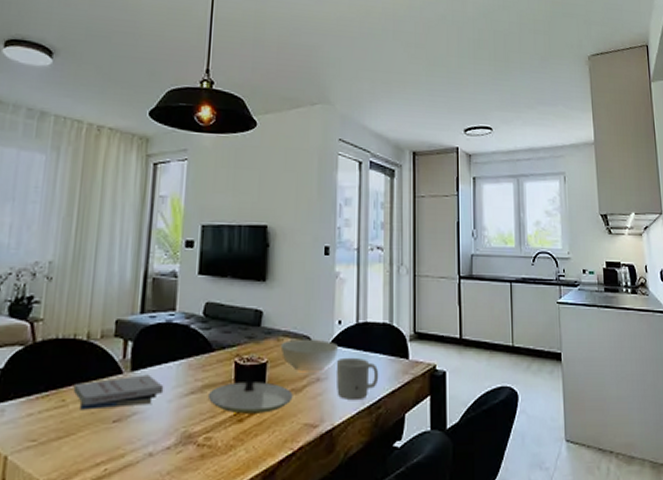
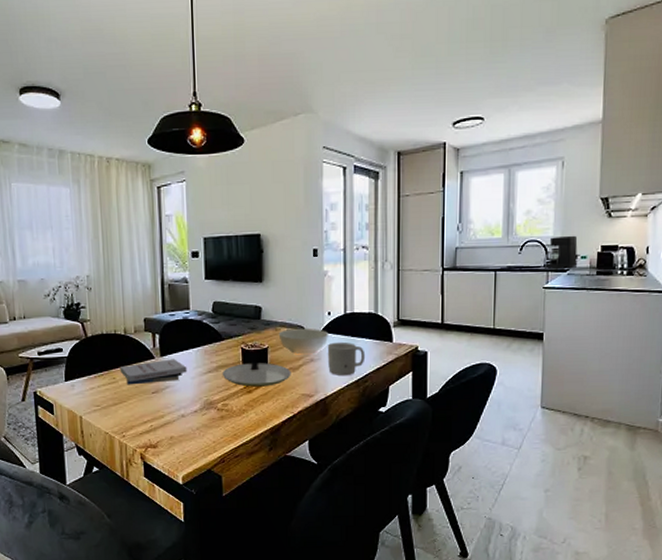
coffee maker: none [556,249,586,283] -> present [545,235,578,269]

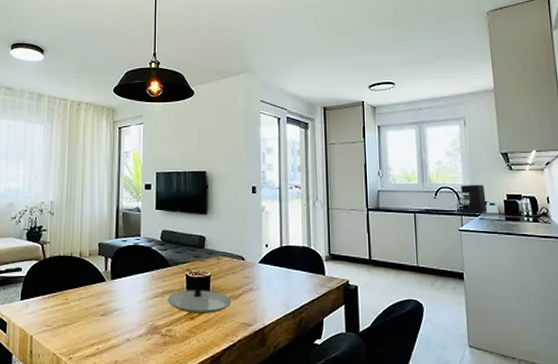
books: present [119,359,188,385] -> none [72,282,135,307]
bowl: present [278,328,329,355] -> none [220,258,267,284]
mug: present [327,341,366,375] -> none [265,273,301,306]

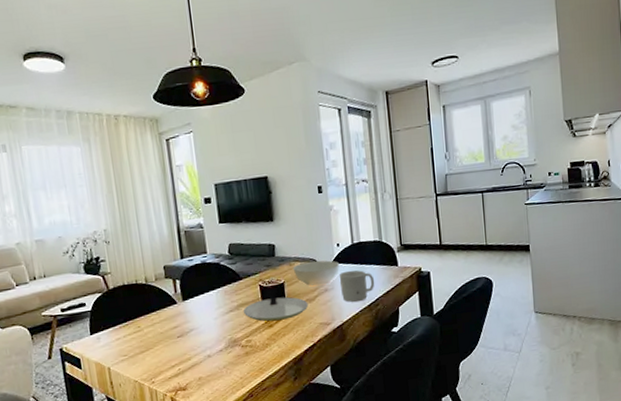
bowl: none [220,258,267,284] -> present [292,260,340,287]
mug: none [265,273,301,306] -> present [338,270,375,302]
coffee maker: present [458,184,487,213] -> none [524,155,551,187]

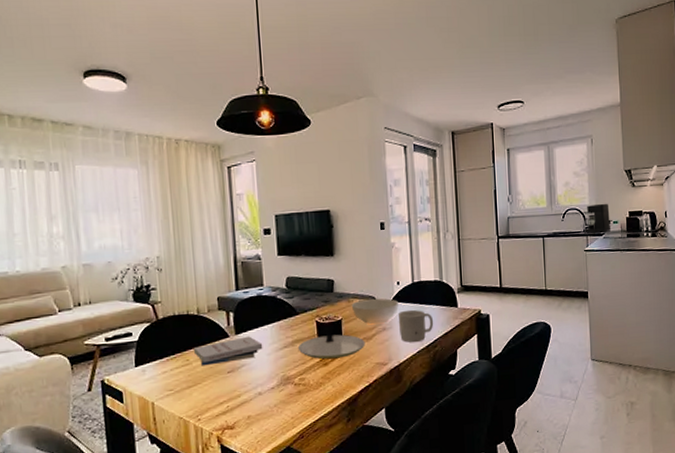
books: none [143,302,210,332] -> present [193,336,263,366]
coffee maker: none [524,155,551,187] -> present [584,203,610,233]

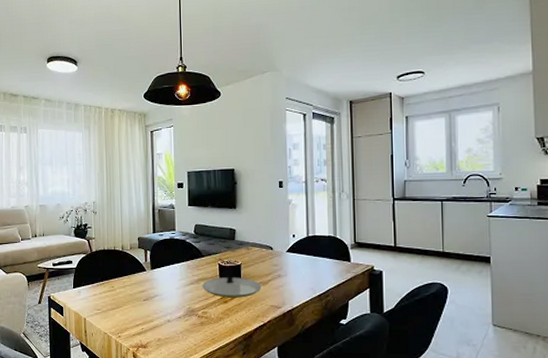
books: present [193,336,263,366] -> none [117,272,173,293]
bowl: present [351,298,399,325] -> none [250,248,294,271]
mug: present [397,309,434,342] -> none [292,260,327,290]
coffee maker: present [584,203,610,233] -> none [488,170,518,199]

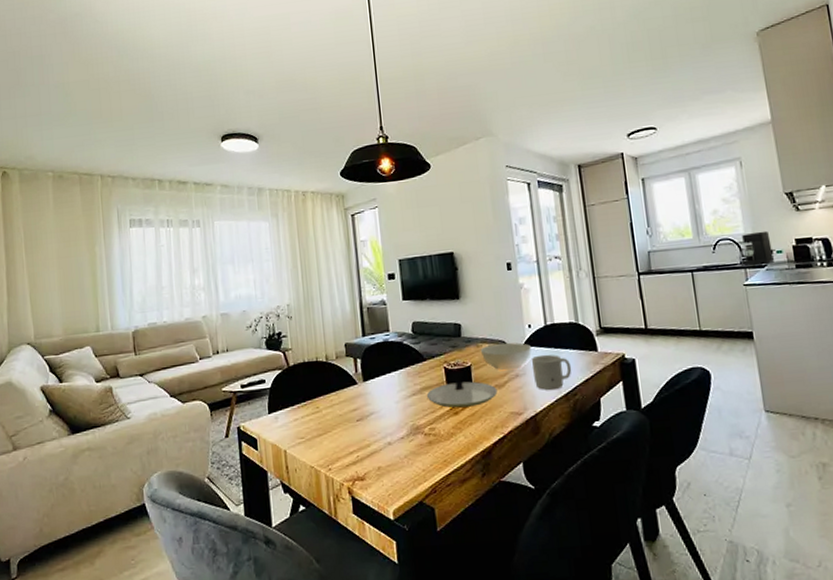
bowl: none [250,248,294,271] -> present [480,342,532,371]
mug: none [292,260,327,290] -> present [531,354,572,390]
coffee maker: none [488,170,518,199] -> present [740,230,774,266]

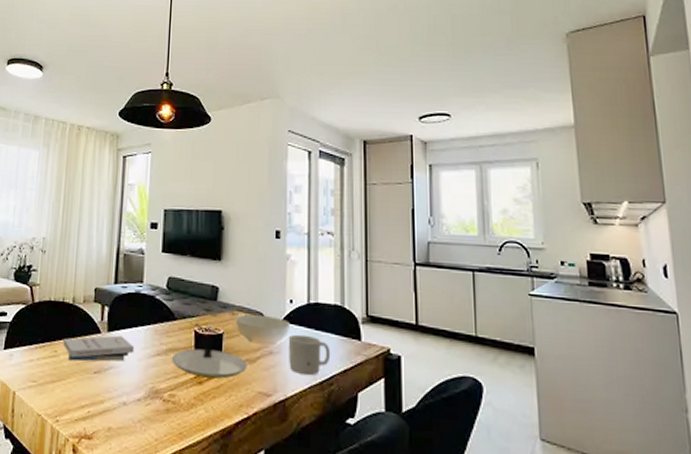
books: none [322,383,391,414] -> present [62,335,135,362]
coffee maker: present [740,230,774,266] -> none [528,239,565,275]

